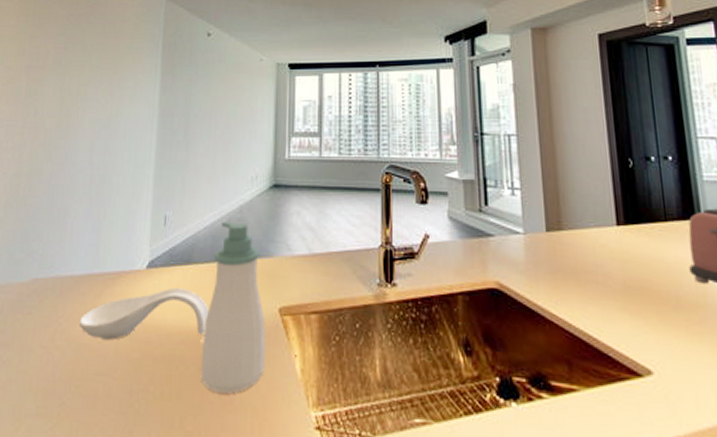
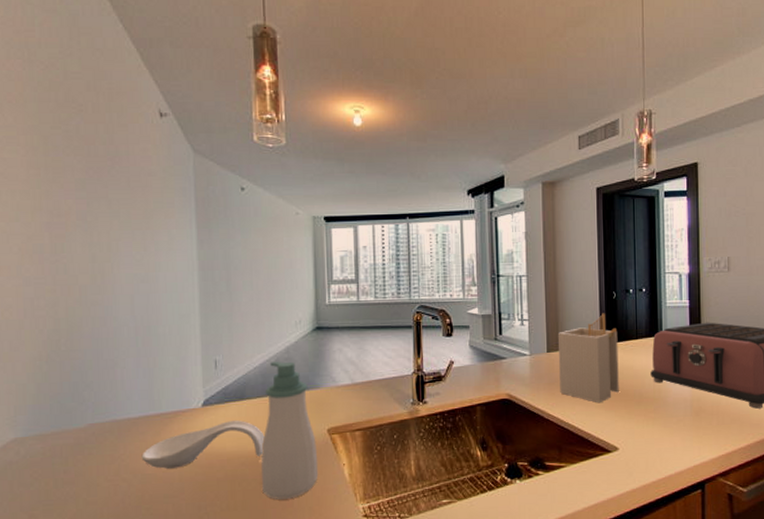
utensil holder: none [558,185,647,305] -> present [557,313,619,403]

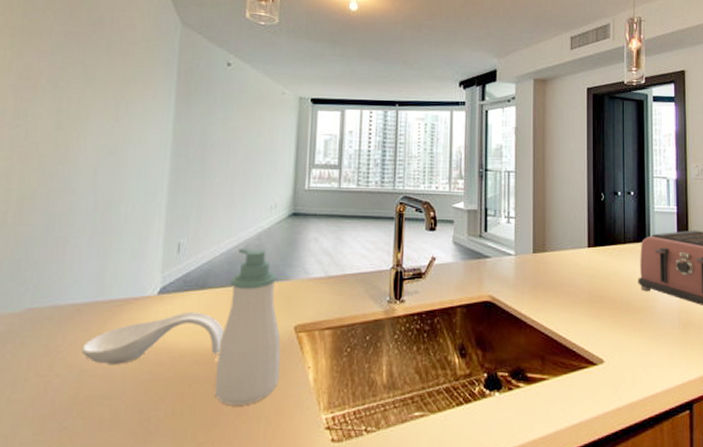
utensil holder: present [557,313,619,403] -> none [544,215,606,311]

